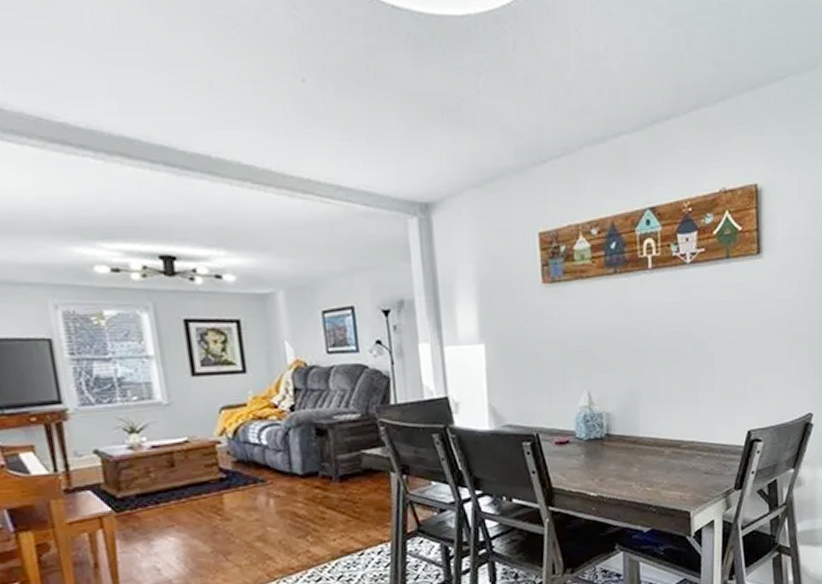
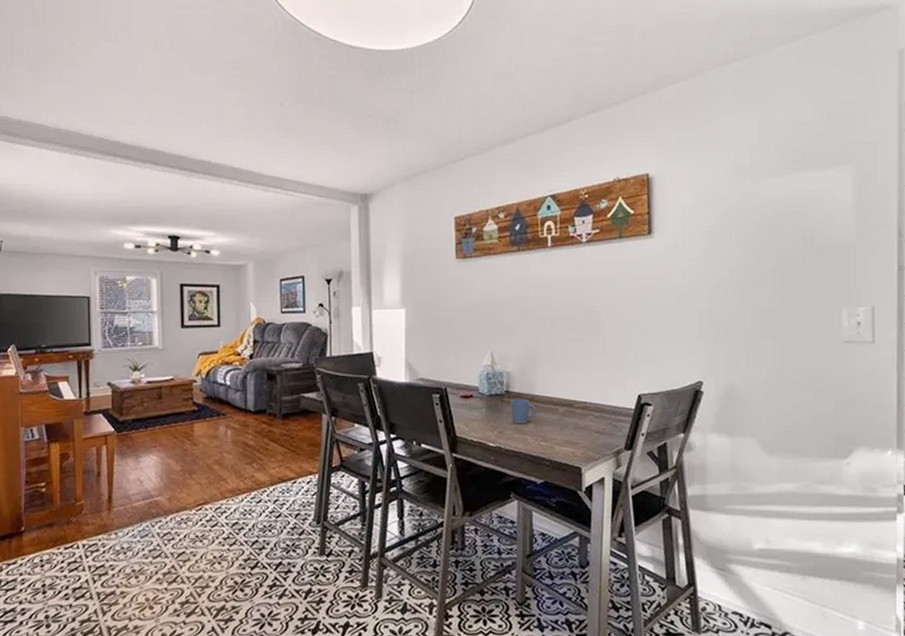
mug: none [612,441,640,470] -> present [511,398,536,424]

